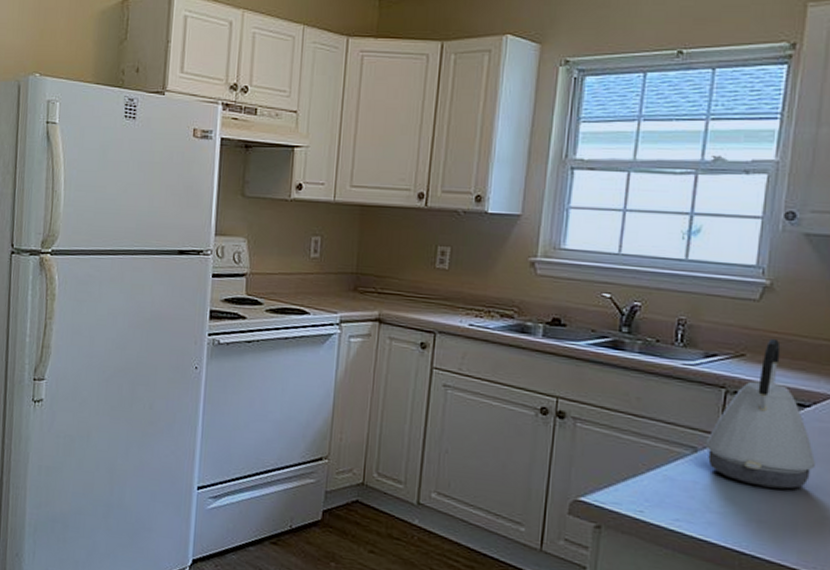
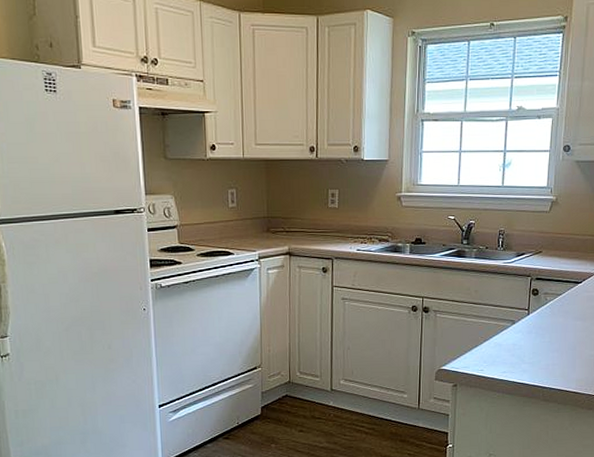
kettle: present [705,338,815,489] -> none [519,238,585,341]

